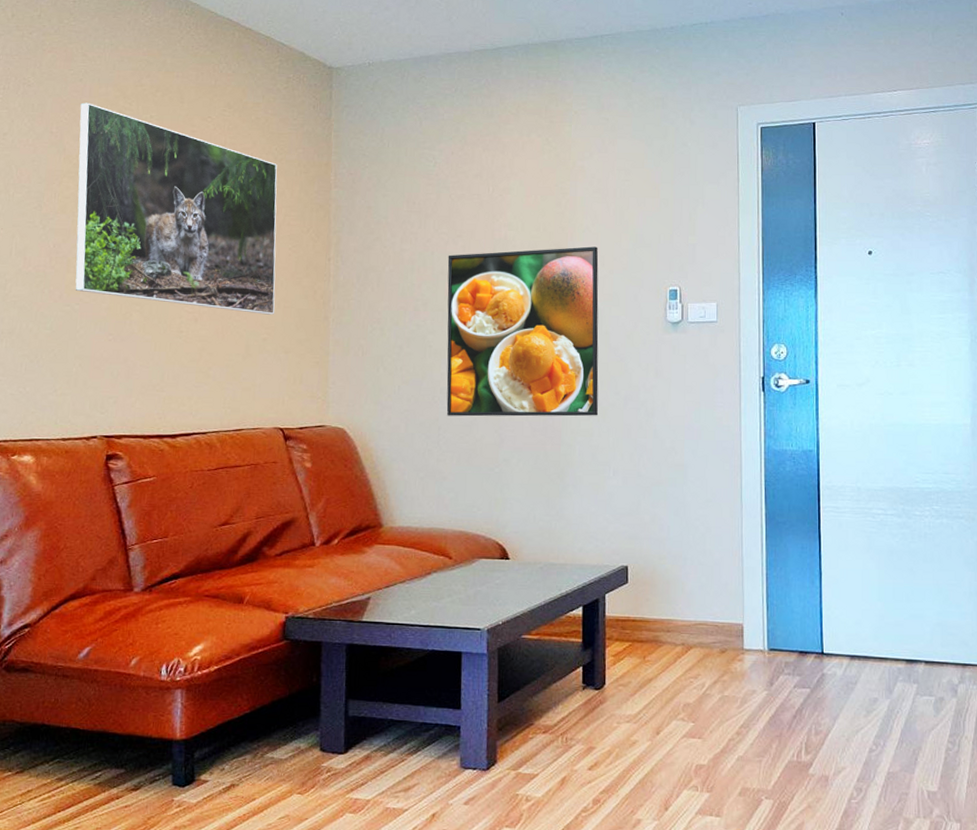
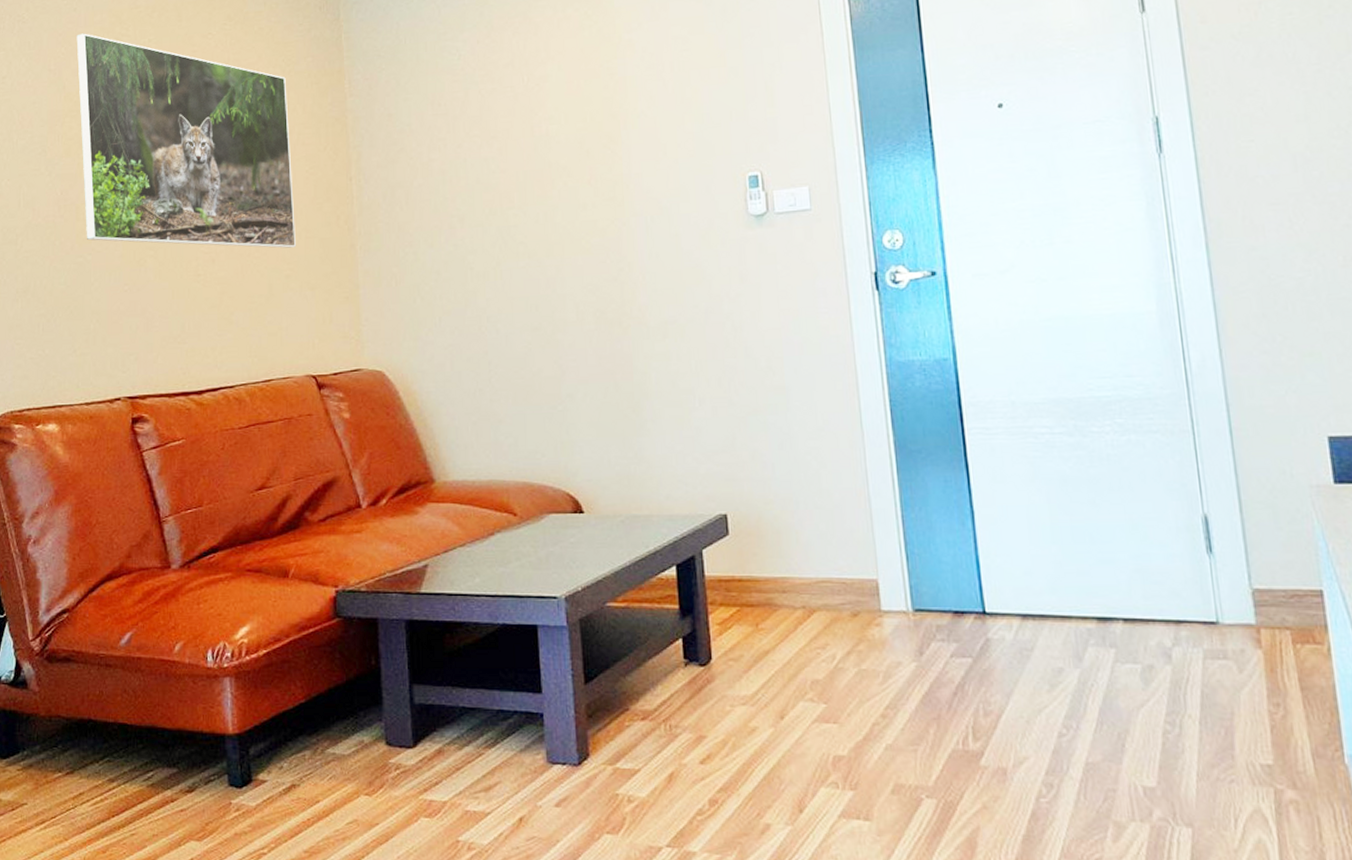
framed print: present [446,246,599,417] -> none [483,133,675,348]

